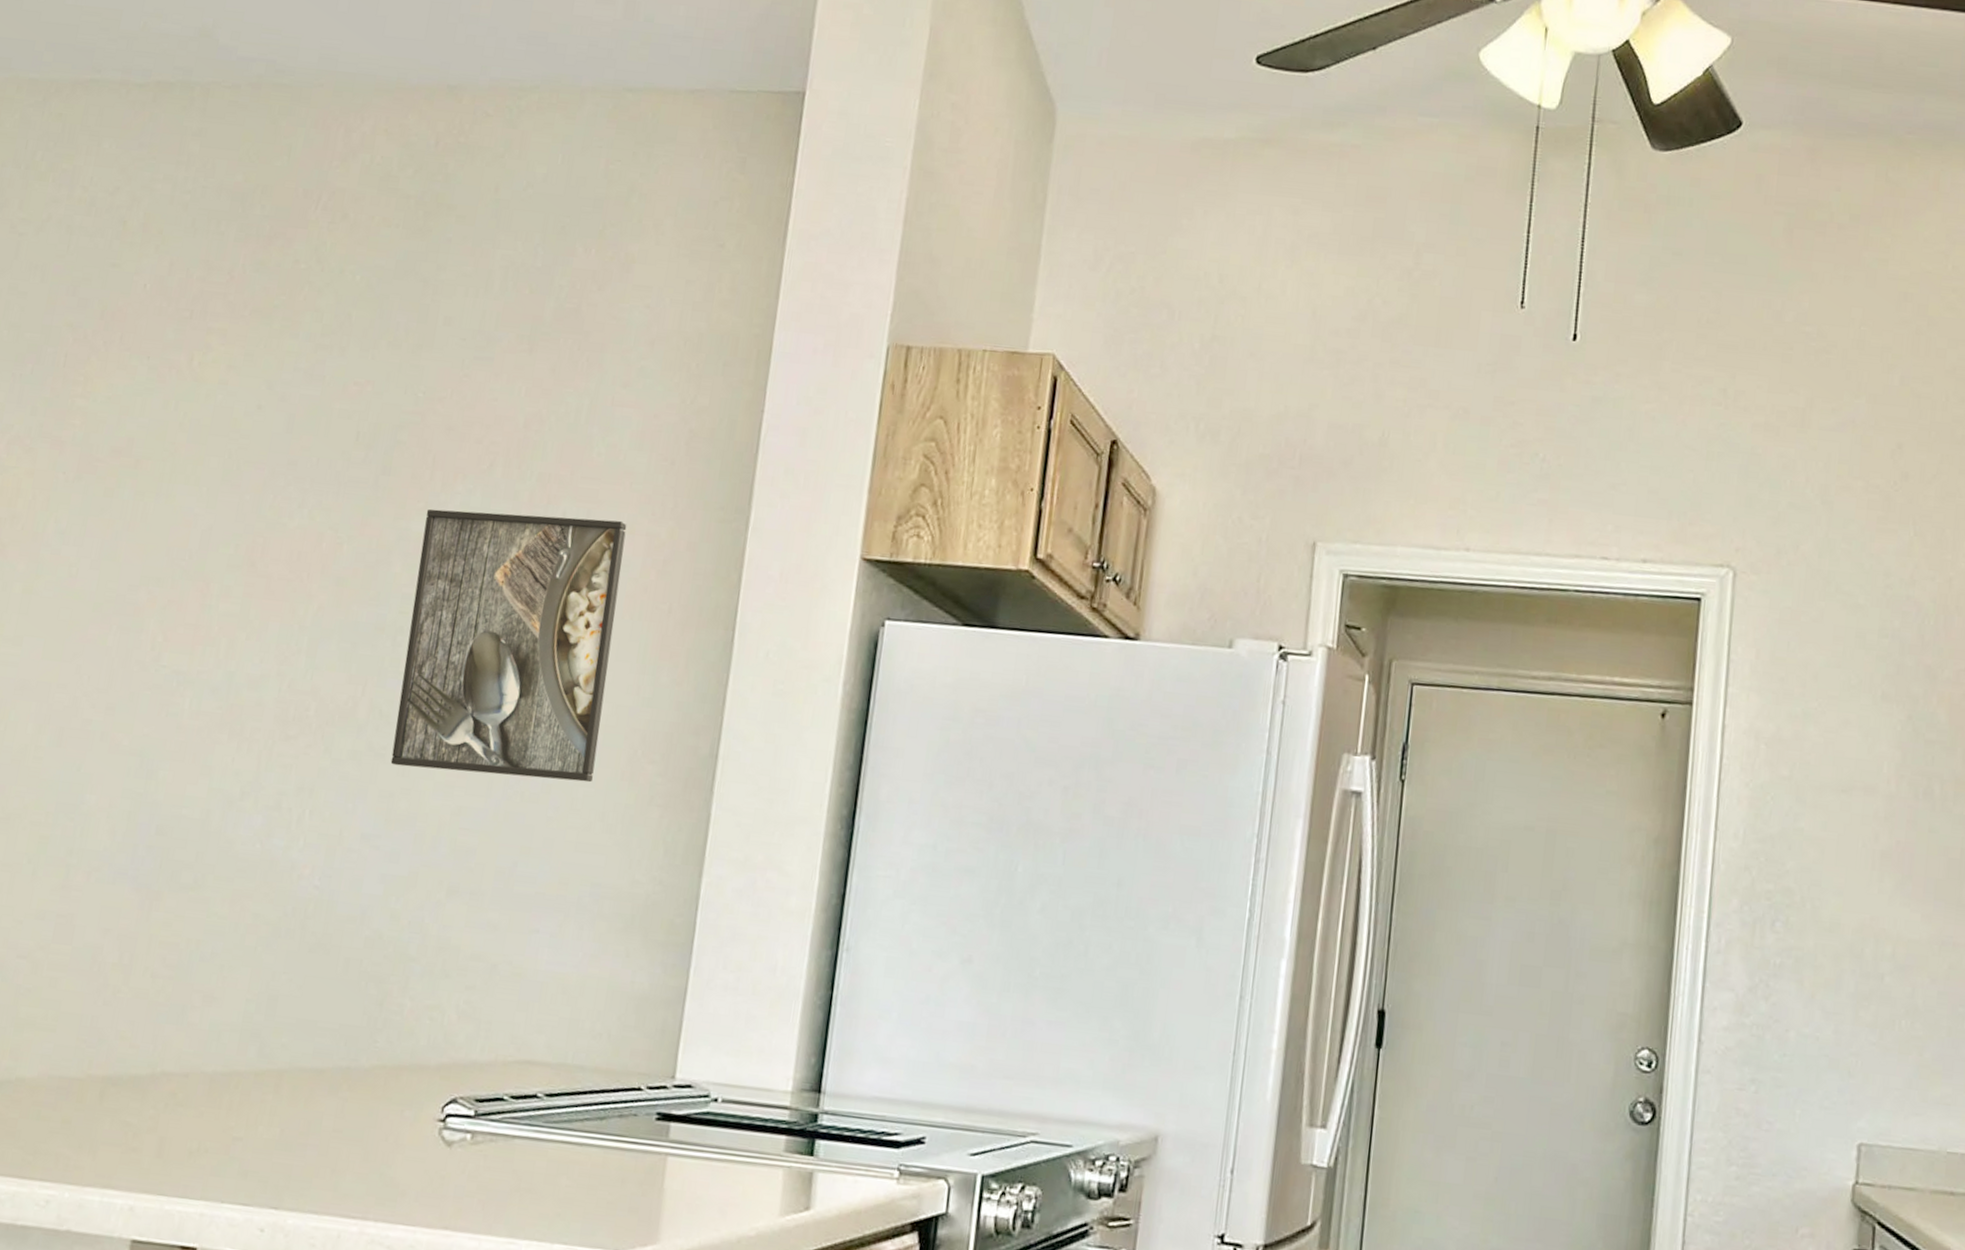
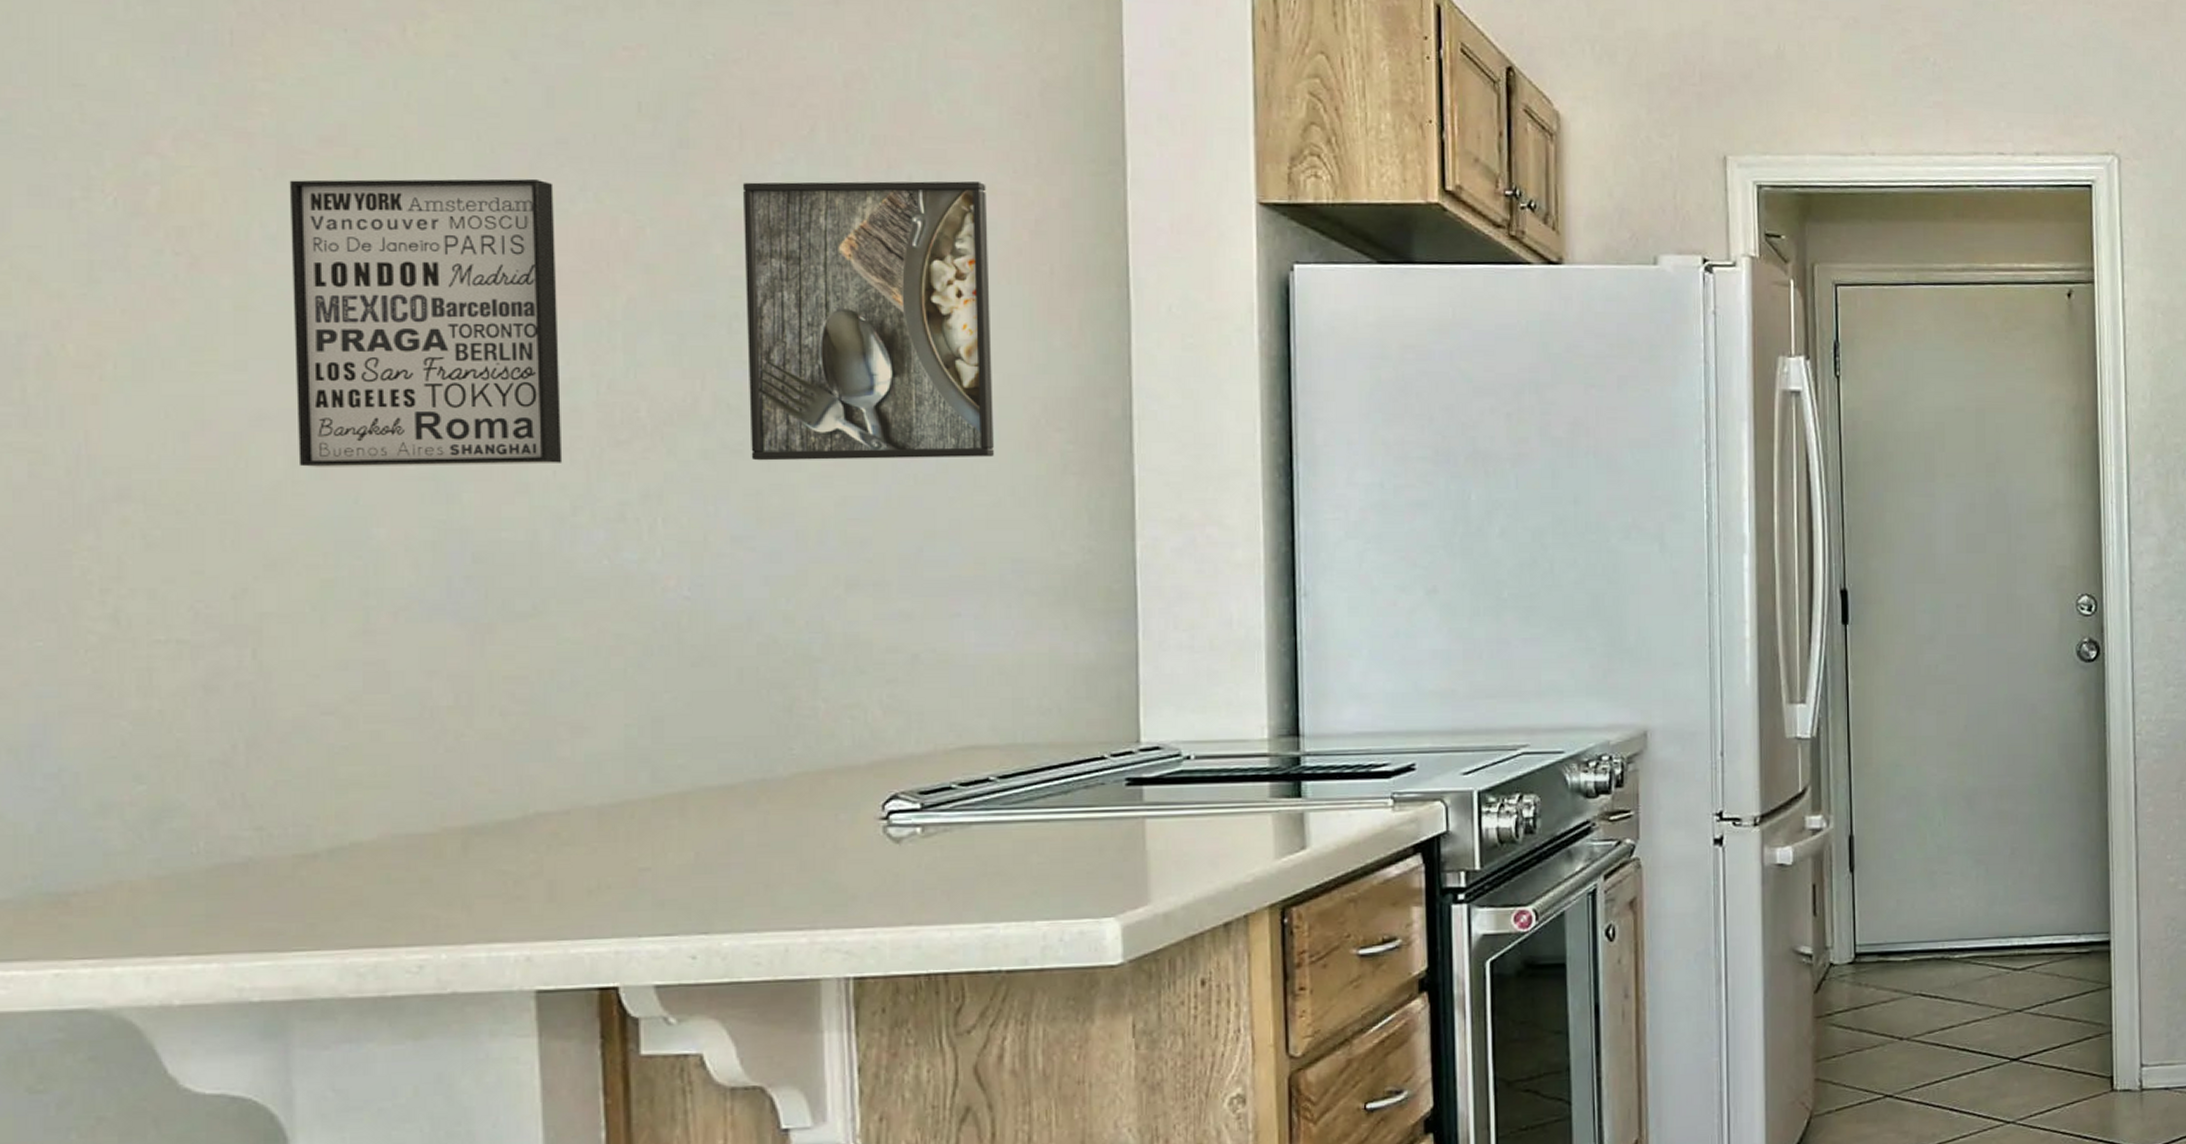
wall art: none [43,483,279,751] -> present [289,178,563,467]

